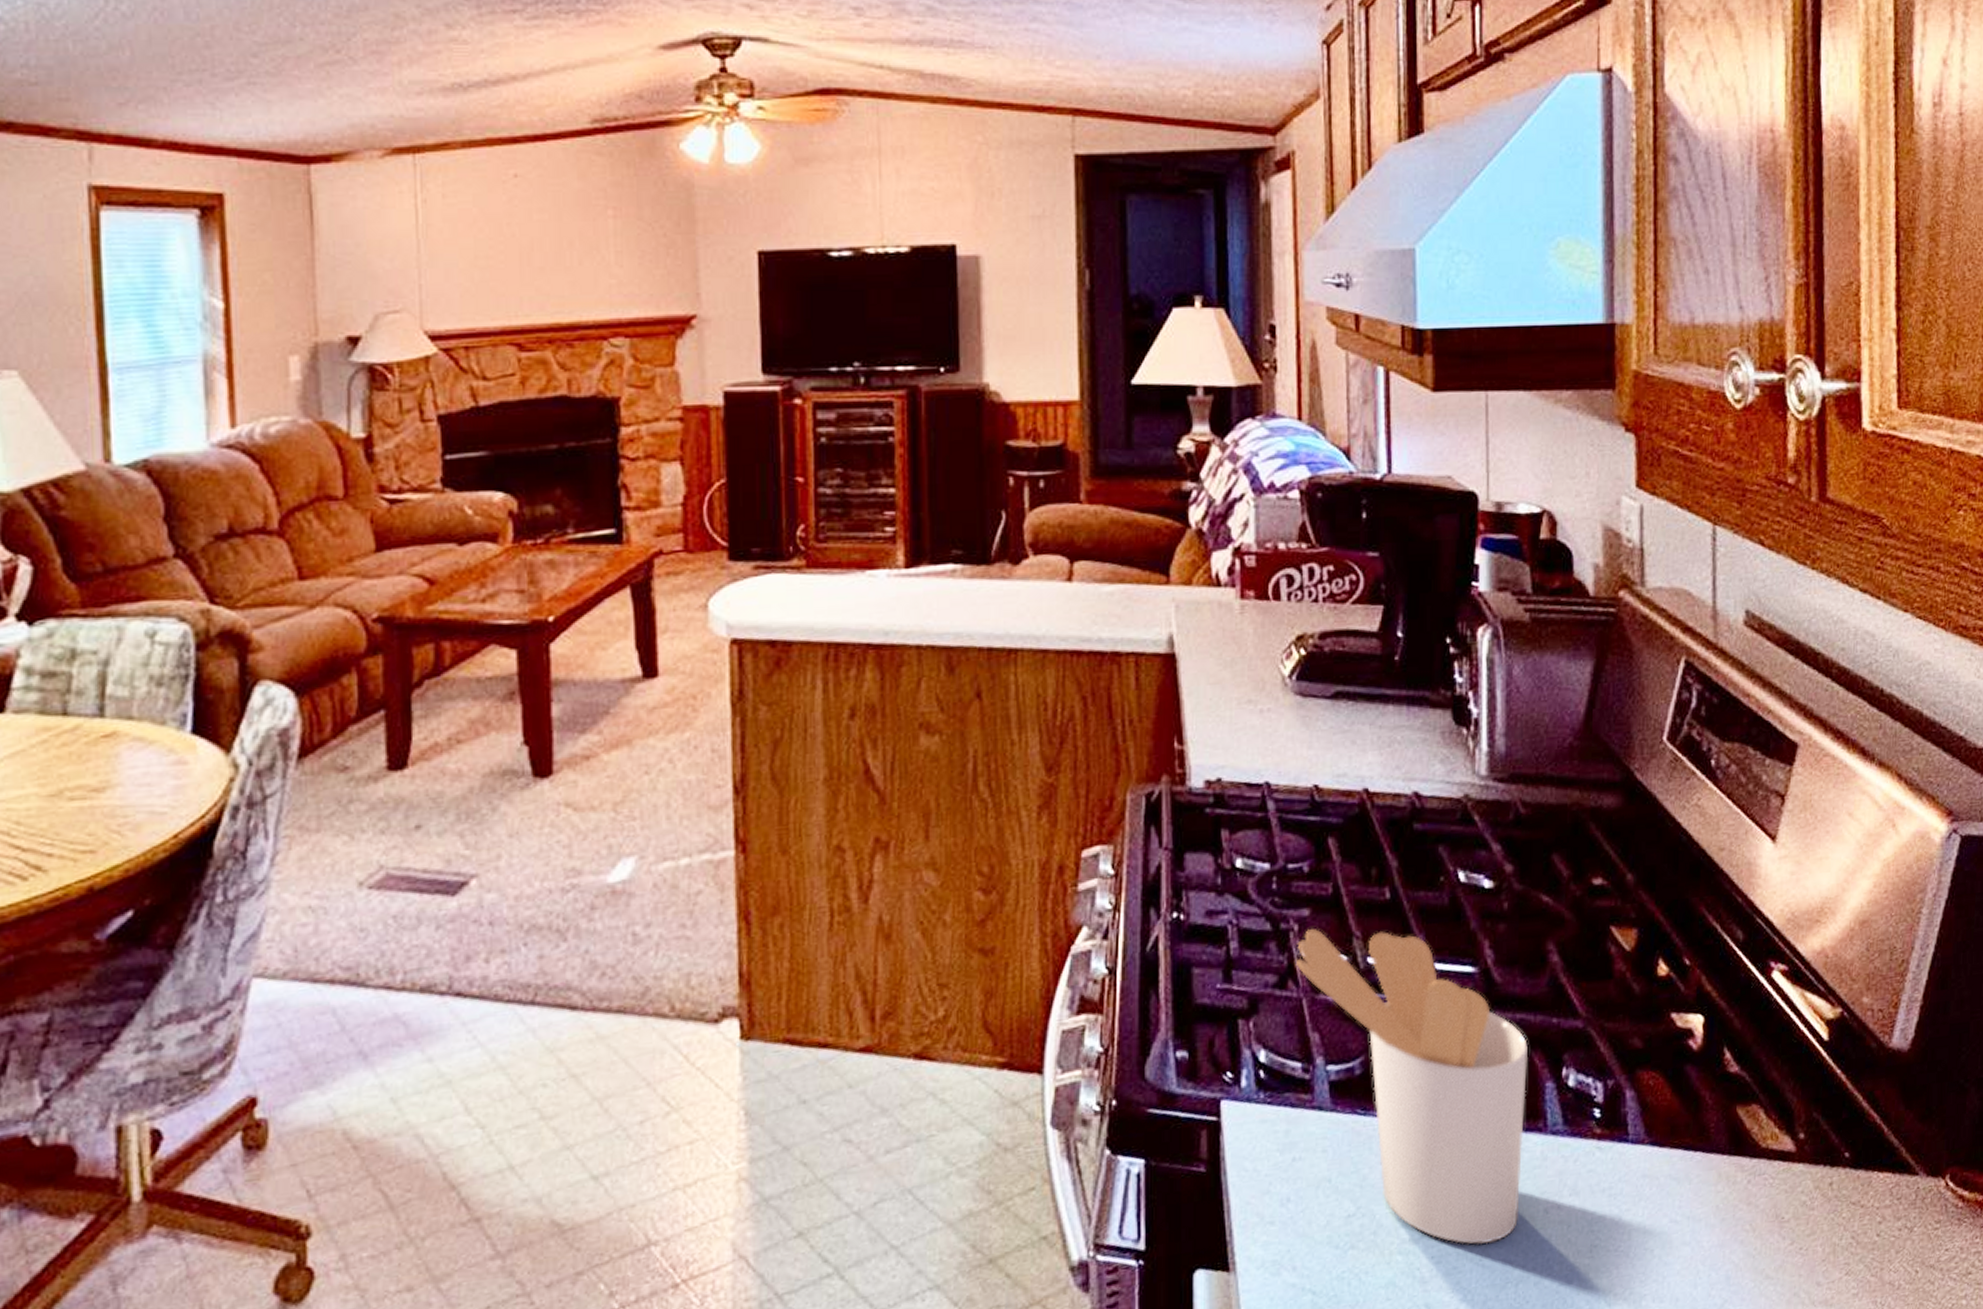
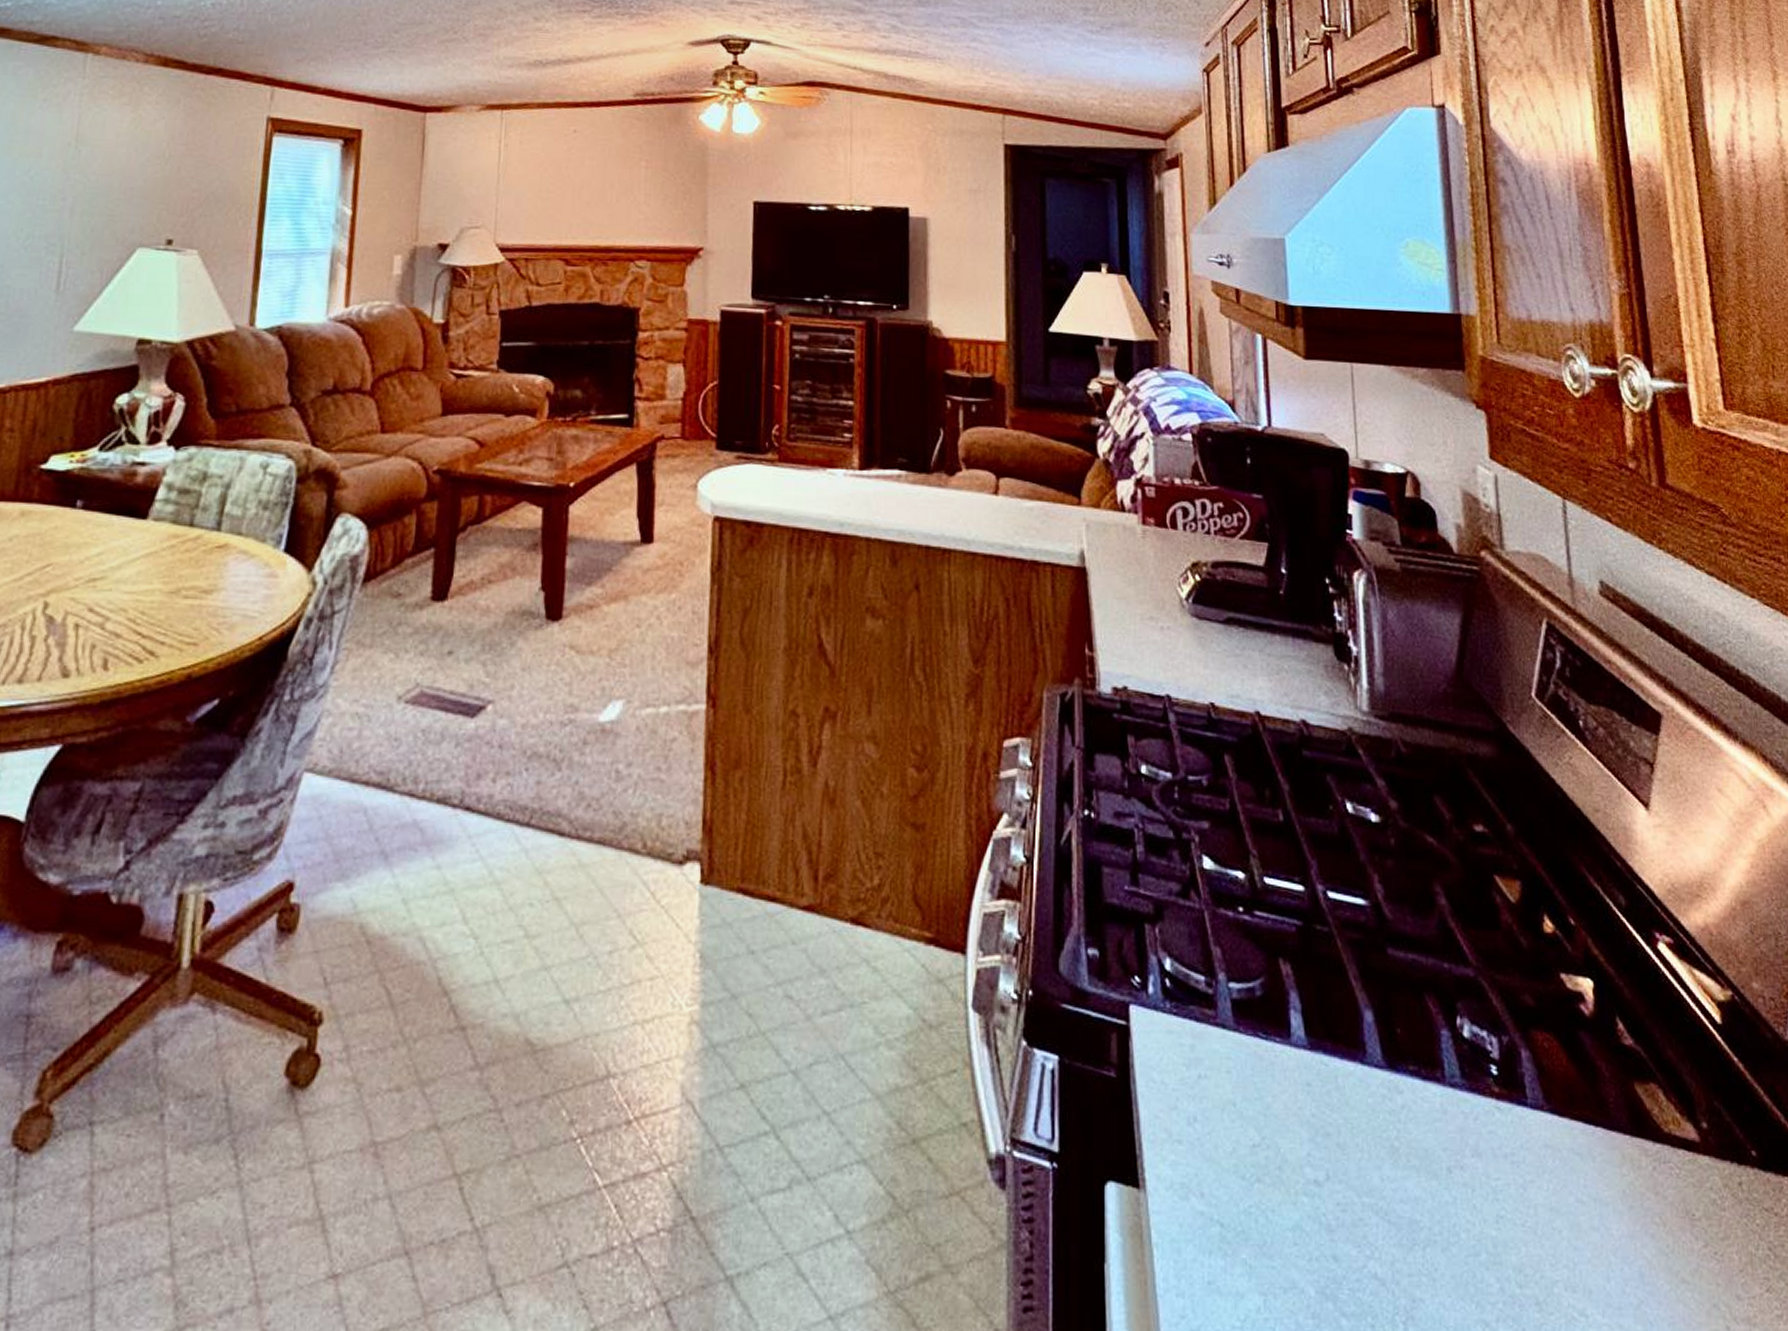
utensil holder: present [1297,928,1528,1244] -> none [1198,841,1423,1198]

